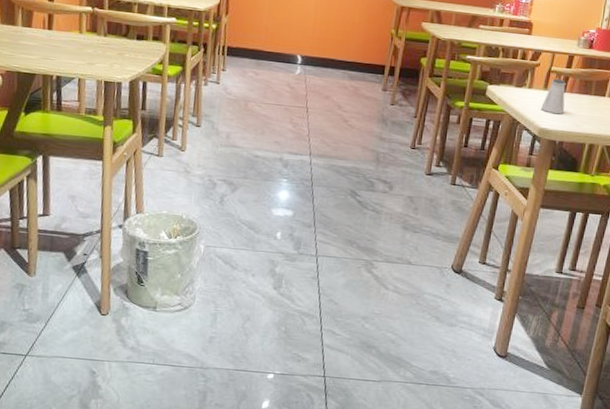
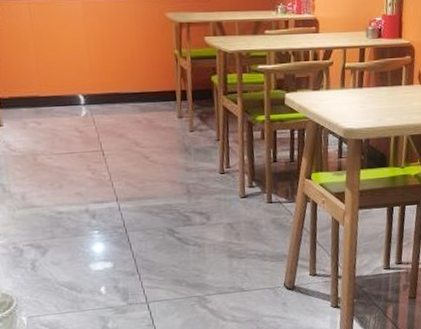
saltshaker: present [541,78,566,114] -> none [342,74,366,112]

